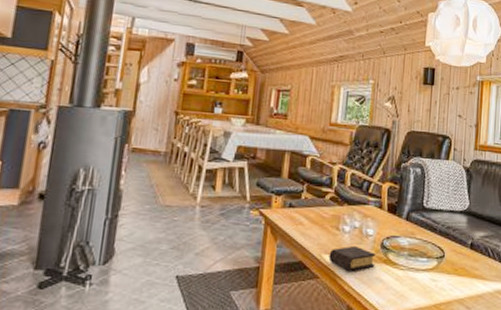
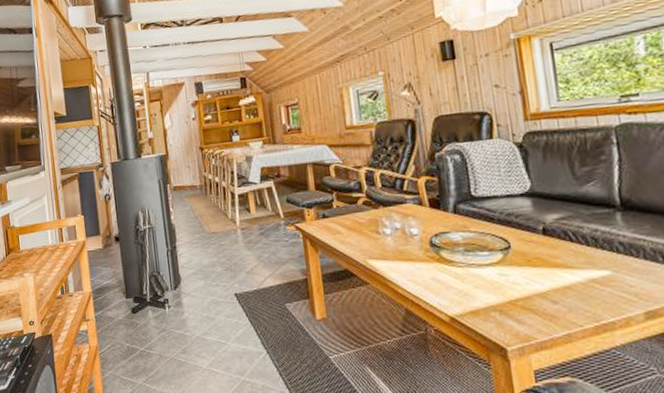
book: present [328,245,376,271] -> none [374,247,428,274]

